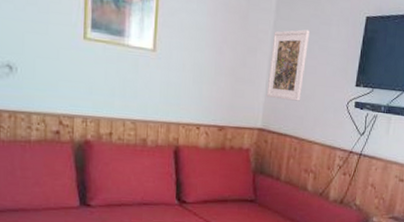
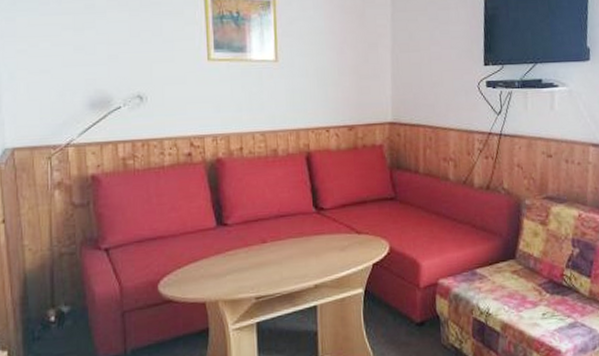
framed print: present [266,29,311,101] -> none [392,18,430,90]

